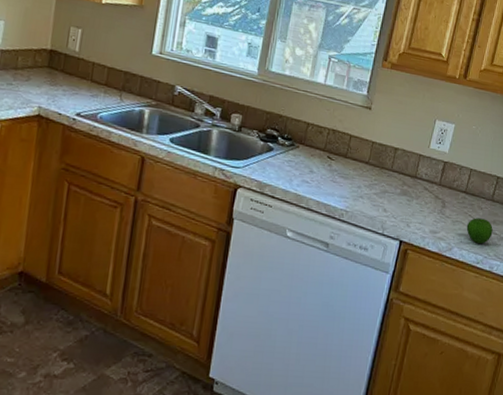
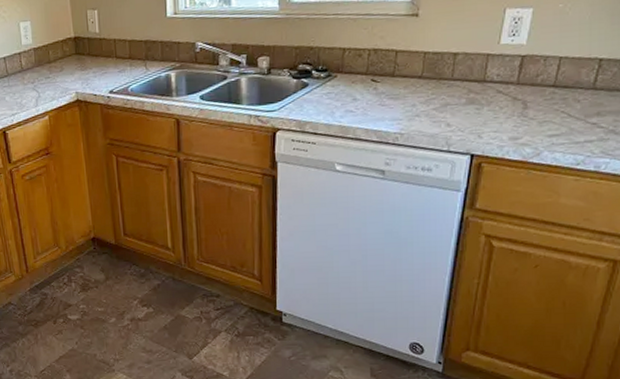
apple: present [466,218,493,244] -> none [559,112,597,142]

